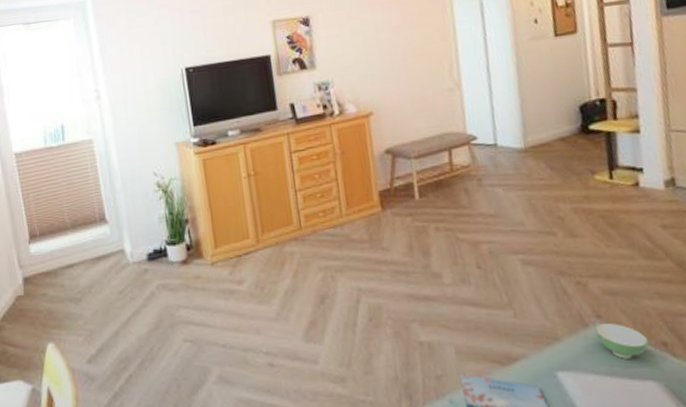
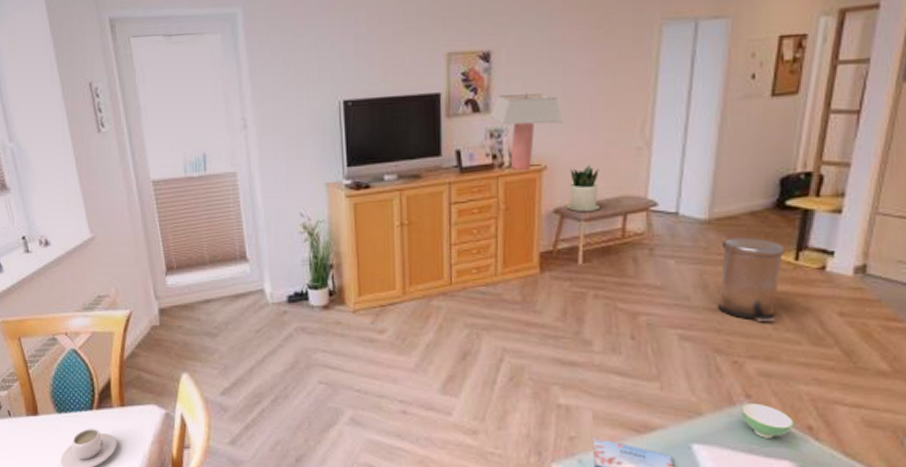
table lamp: none [316,48,381,118] -> present [491,93,563,171]
planter: none [393,107,426,151] -> present [565,164,599,213]
pedal bin: none [542,161,606,241] -> present [717,237,783,321]

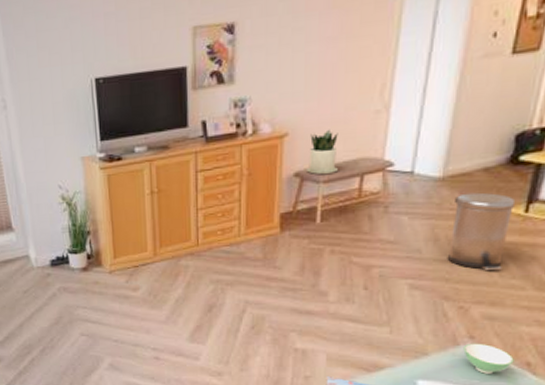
table lamp: present [491,93,563,171] -> none [235,62,304,139]

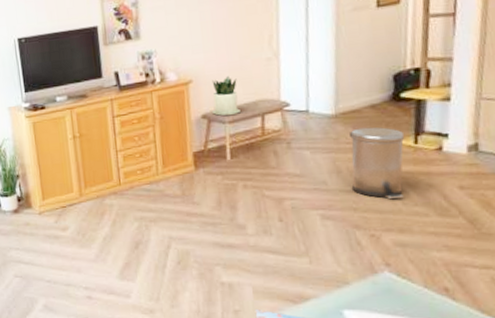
bowl: present [463,343,514,374] -> none [381,270,432,301]

